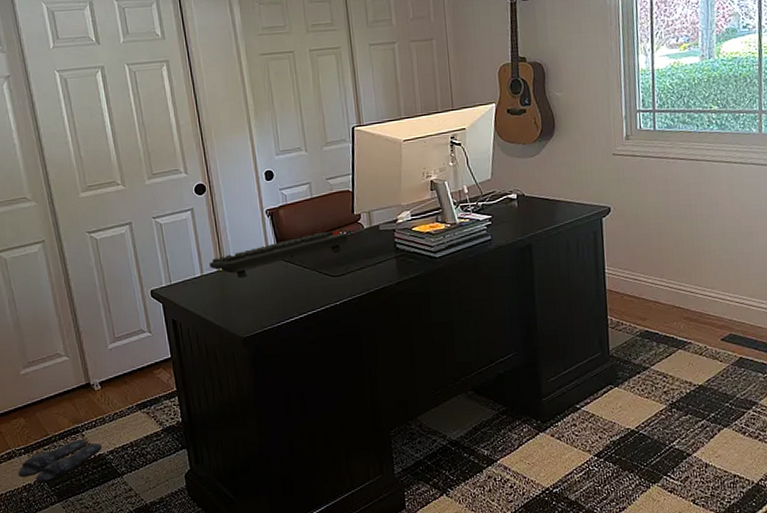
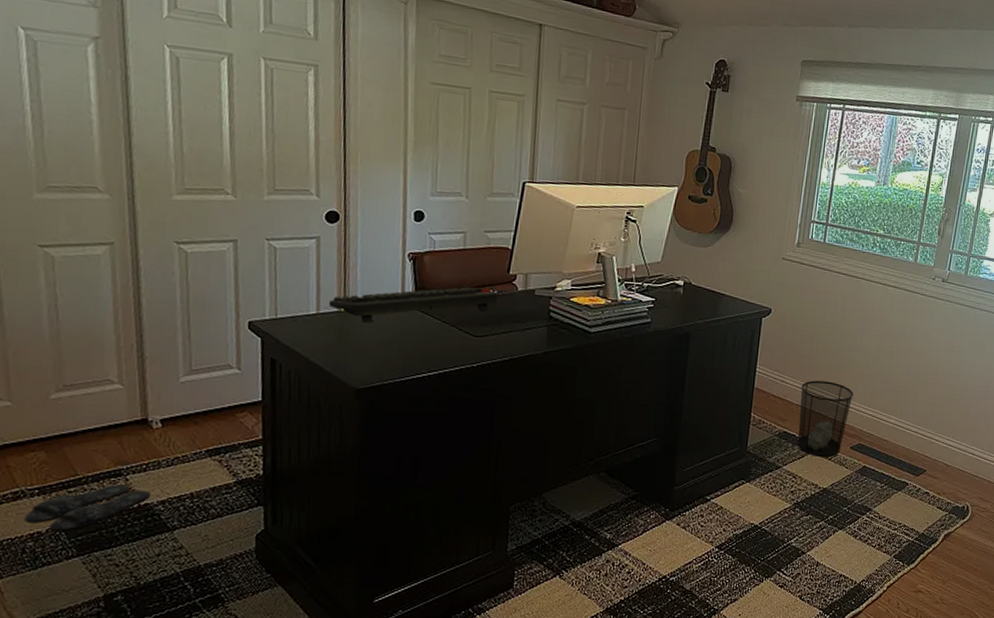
waste bin: none [656,273,715,353] -> present [797,380,854,457]

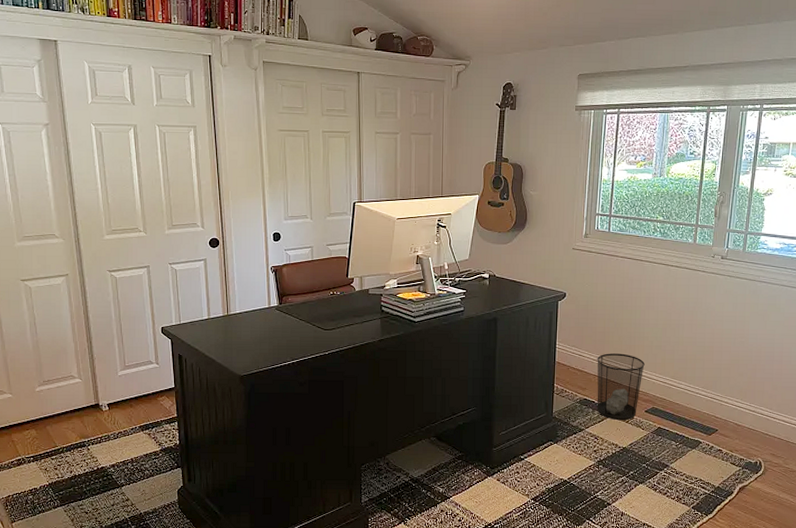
slippers: present [25,484,150,531] -> none [26,453,105,488]
computer keyboard: present [328,286,498,323] -> none [216,290,340,324]

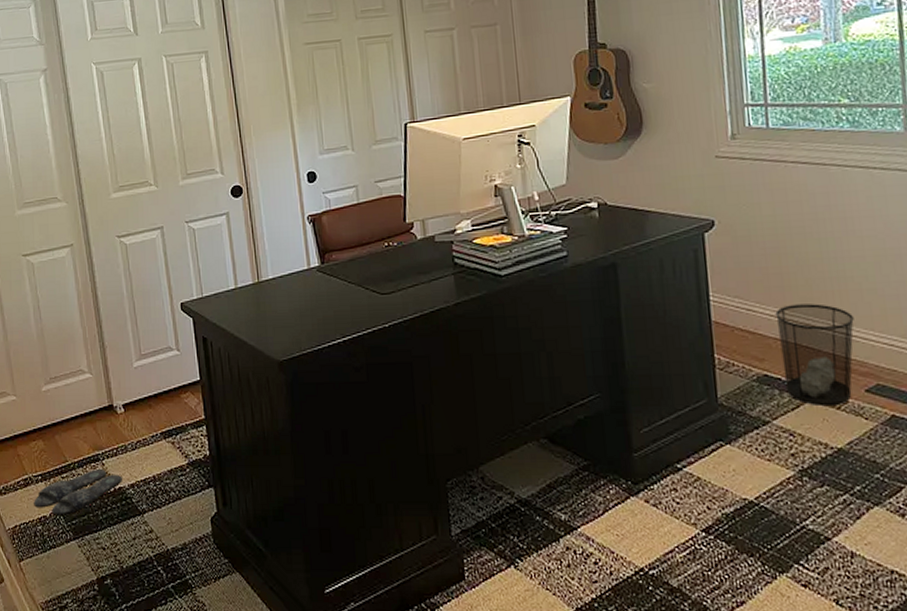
slippers: none [26,453,105,488] -> present [34,469,122,515]

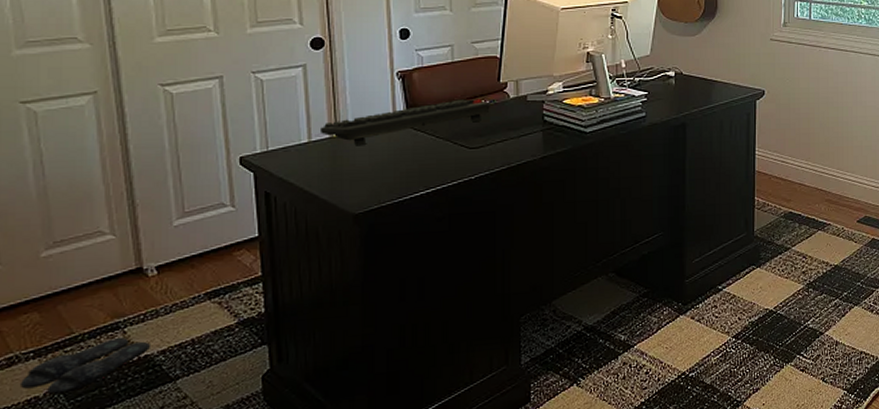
computer keyboard: none [243,241,398,292] -> present [319,99,490,146]
waste bin: present [775,304,854,405] -> none [802,157,855,234]

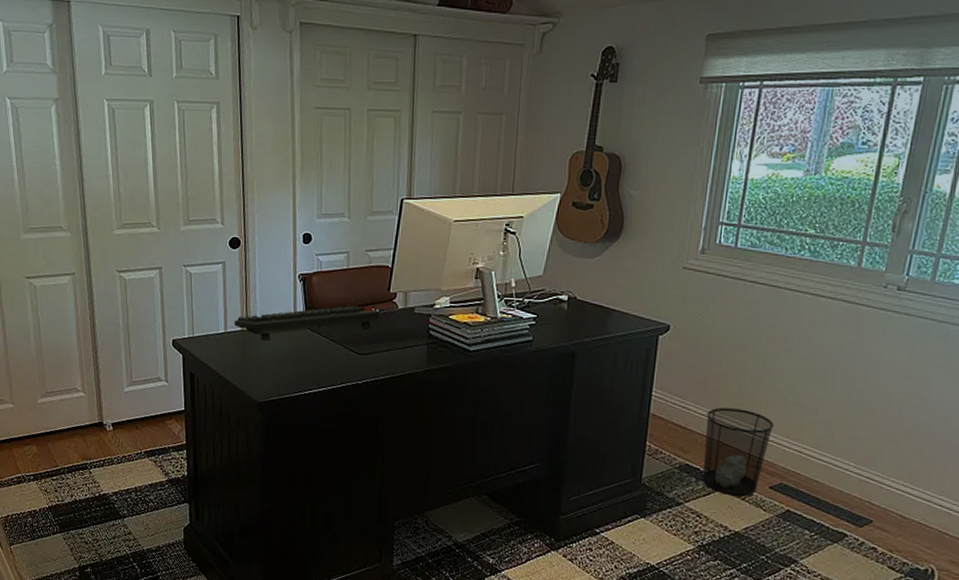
slippers: present [21,338,150,394] -> none [25,476,107,511]
waste bin: none [802,157,855,234] -> present [702,407,774,497]

